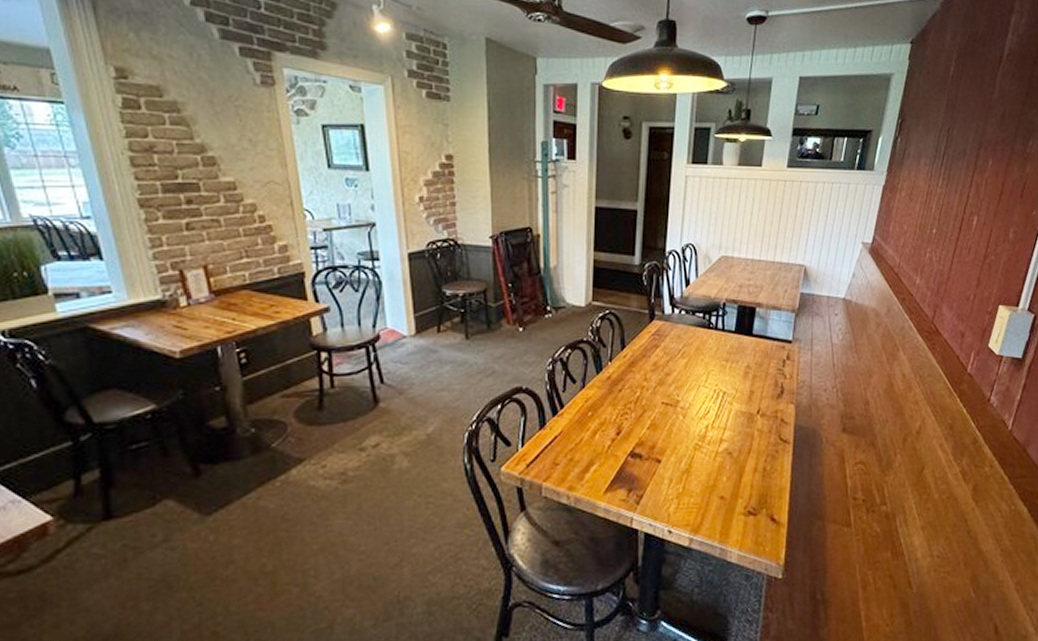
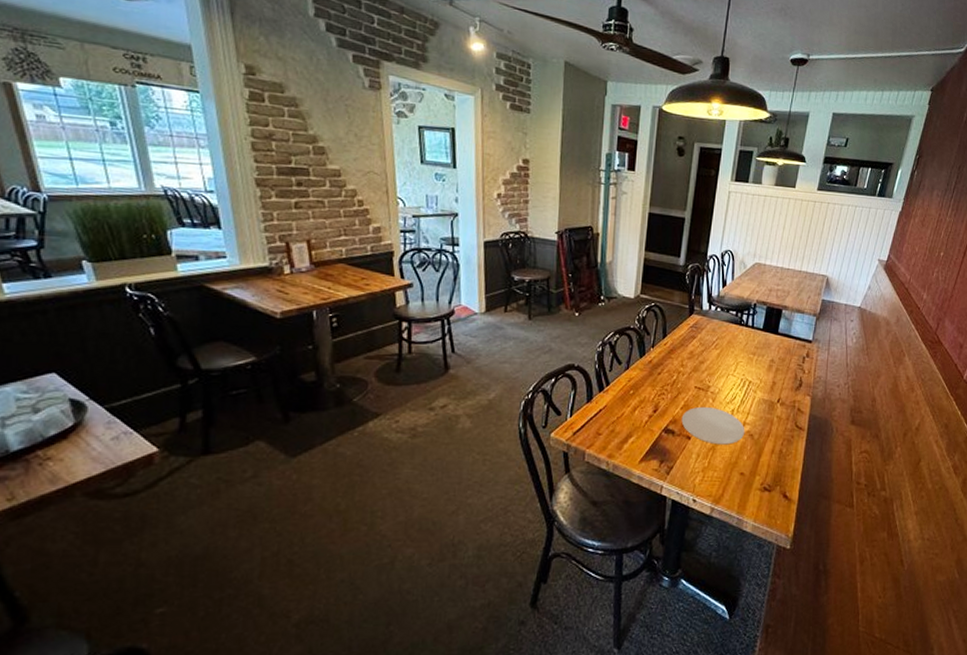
plate: none [649,424,723,467] -> present [681,406,745,445]

